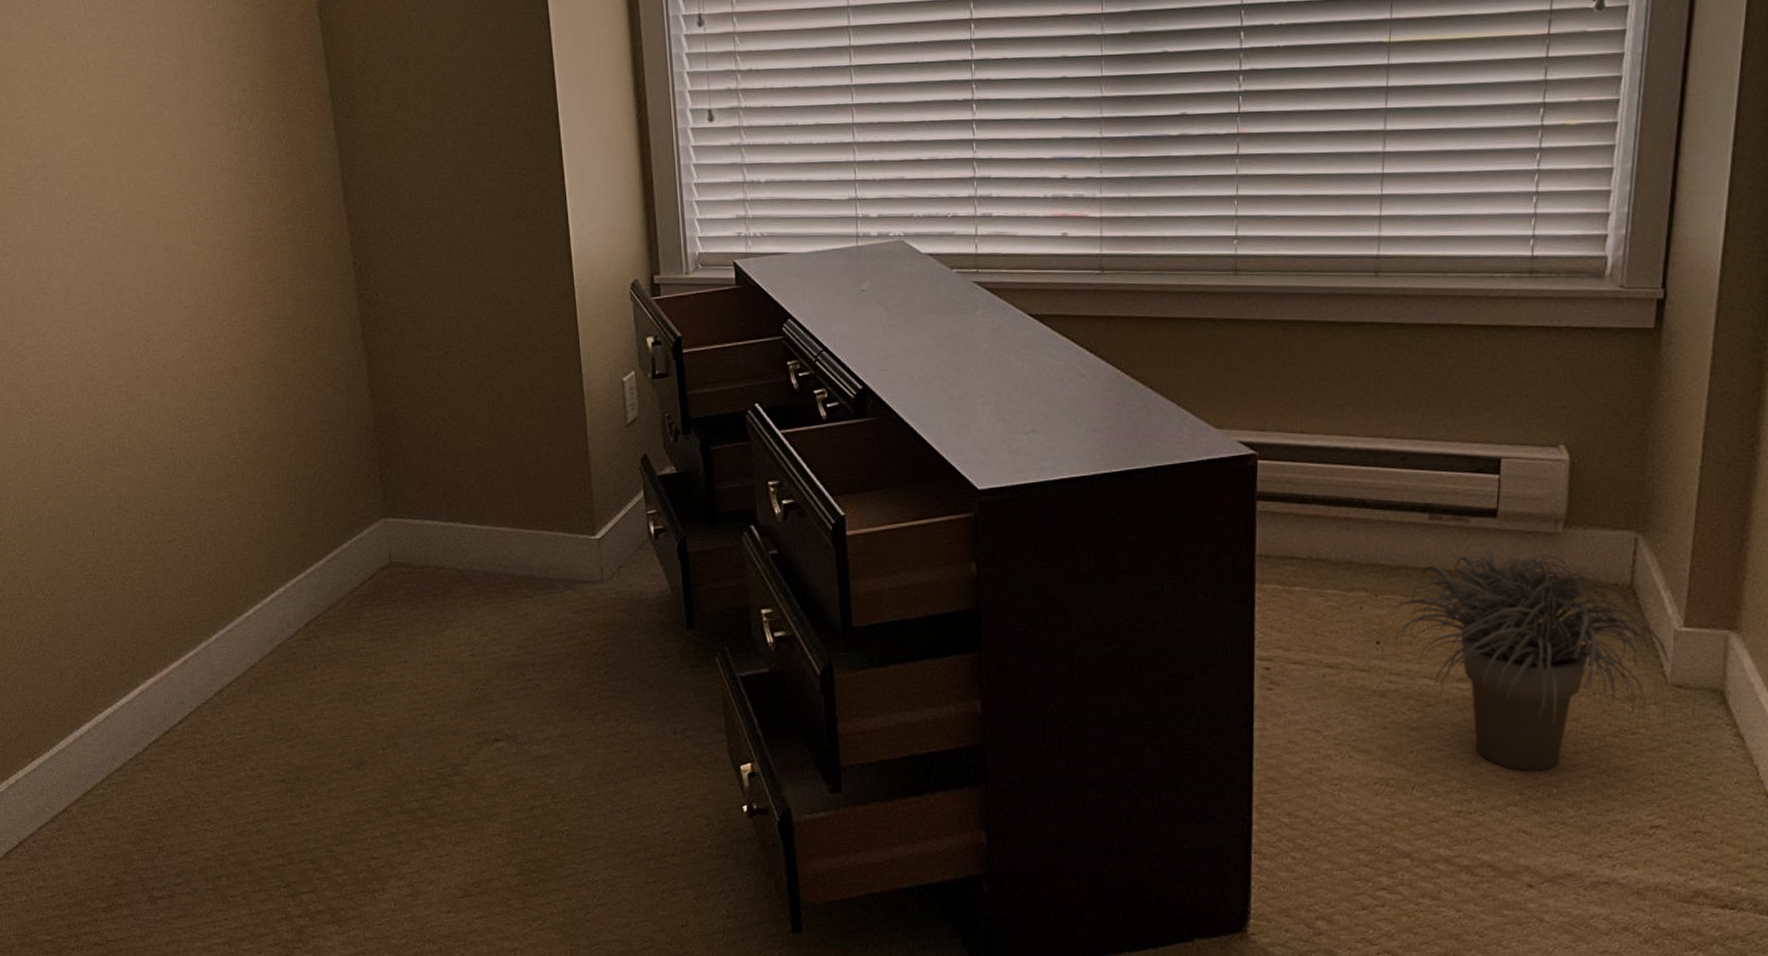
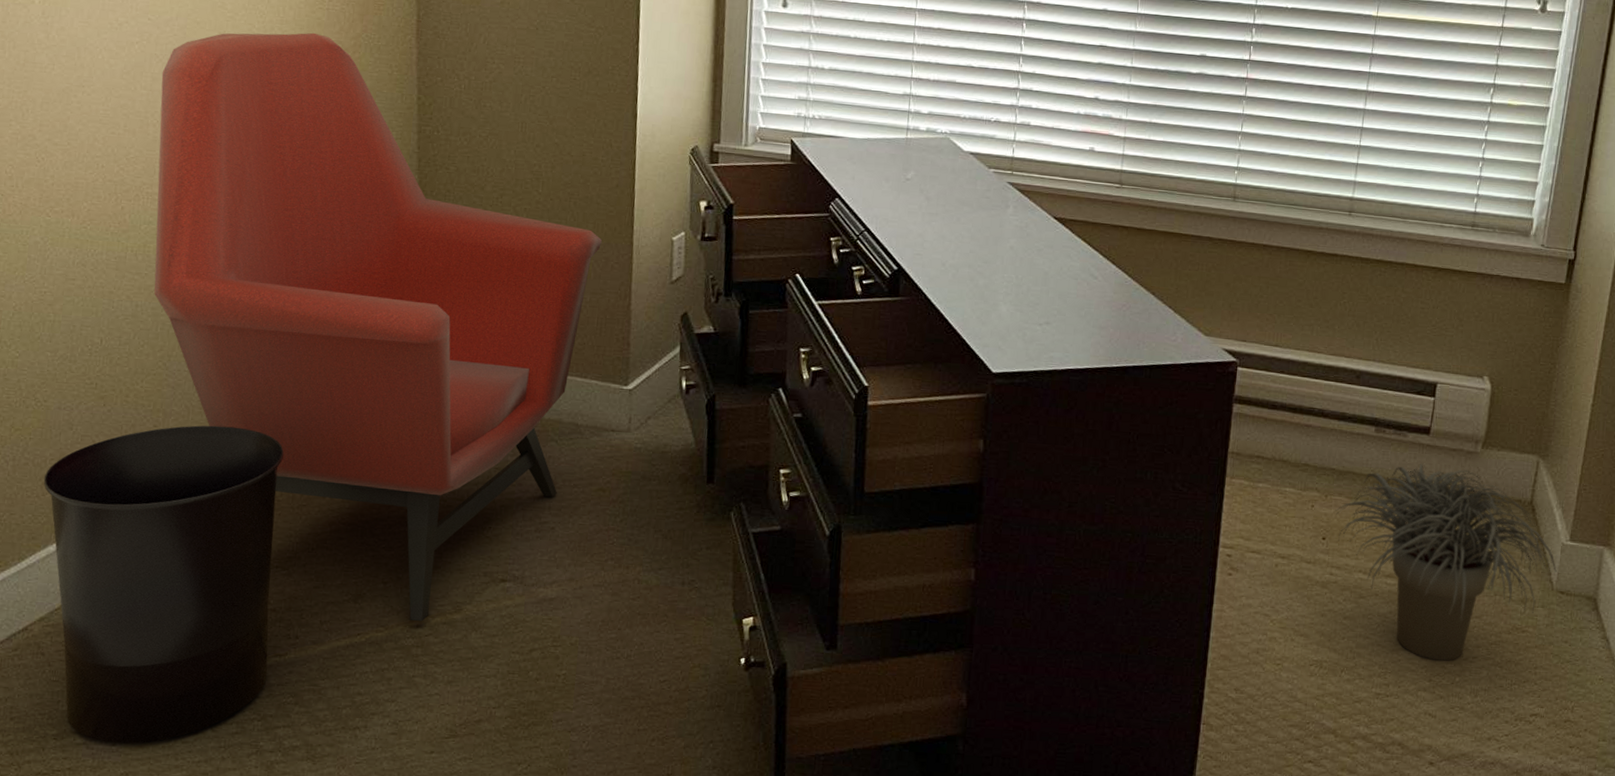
waste bin: none [61,606,286,914] -> present [43,425,284,744]
armchair: none [112,209,552,785] -> present [154,32,603,622]

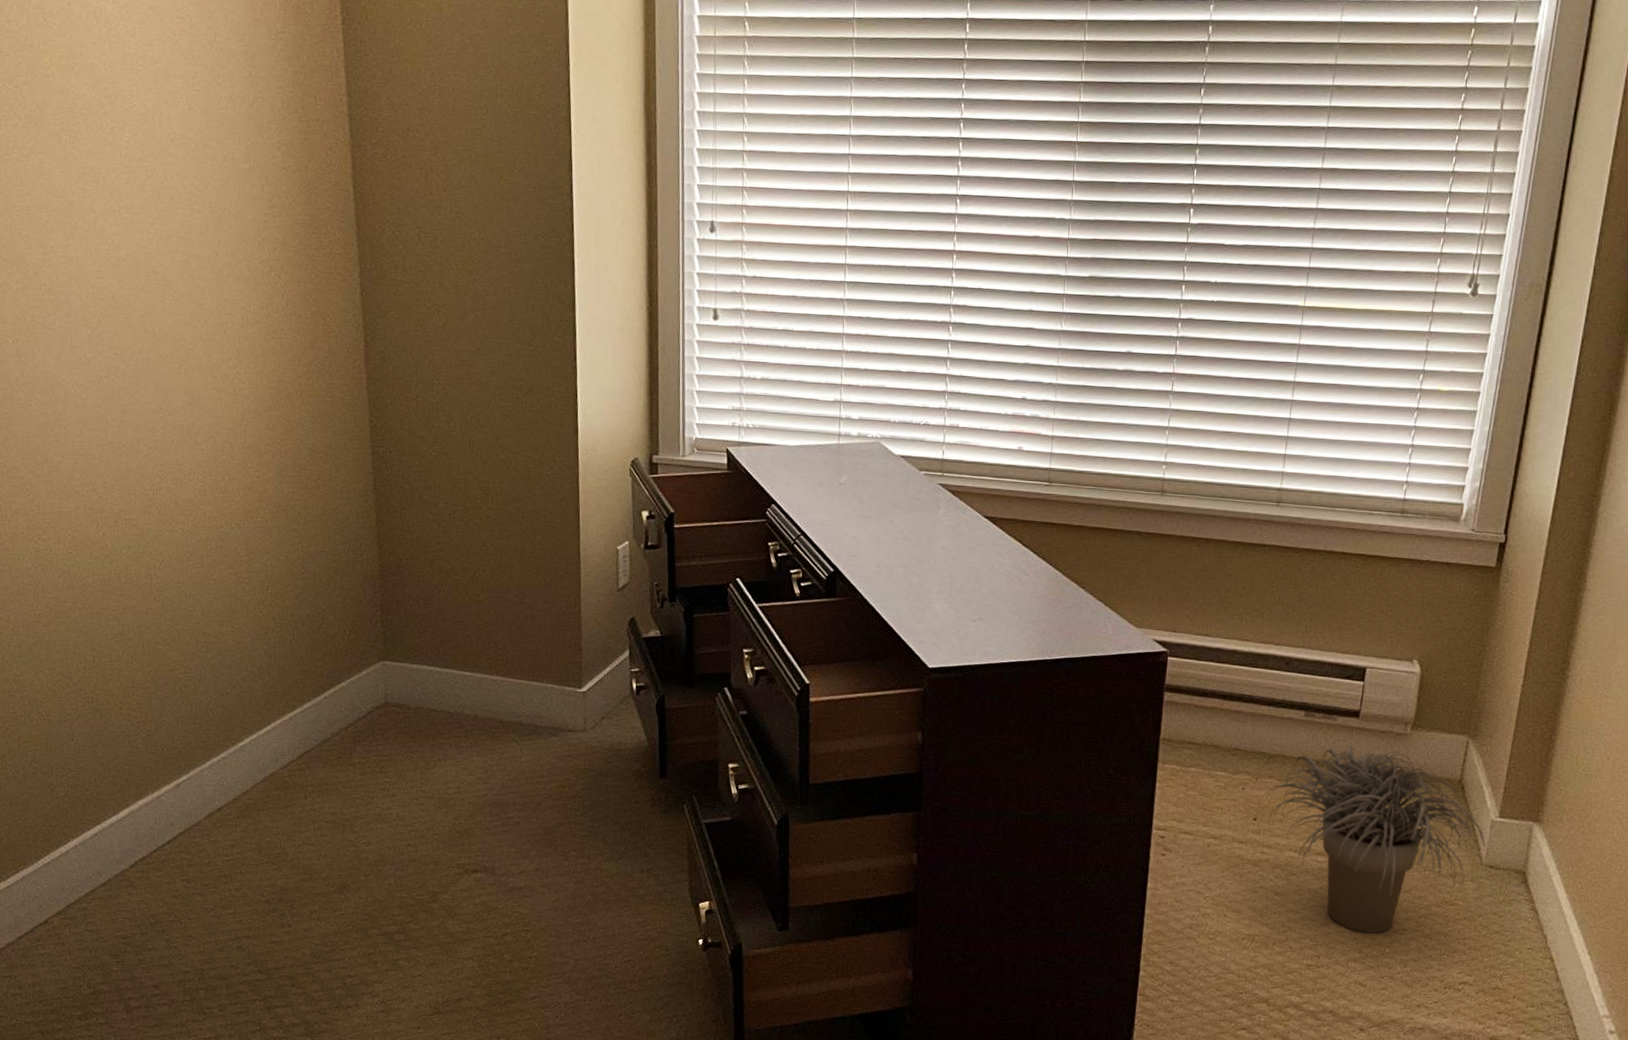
waste bin: present [43,425,284,744] -> none [51,734,267,1023]
armchair: present [154,32,603,622] -> none [130,361,551,910]

